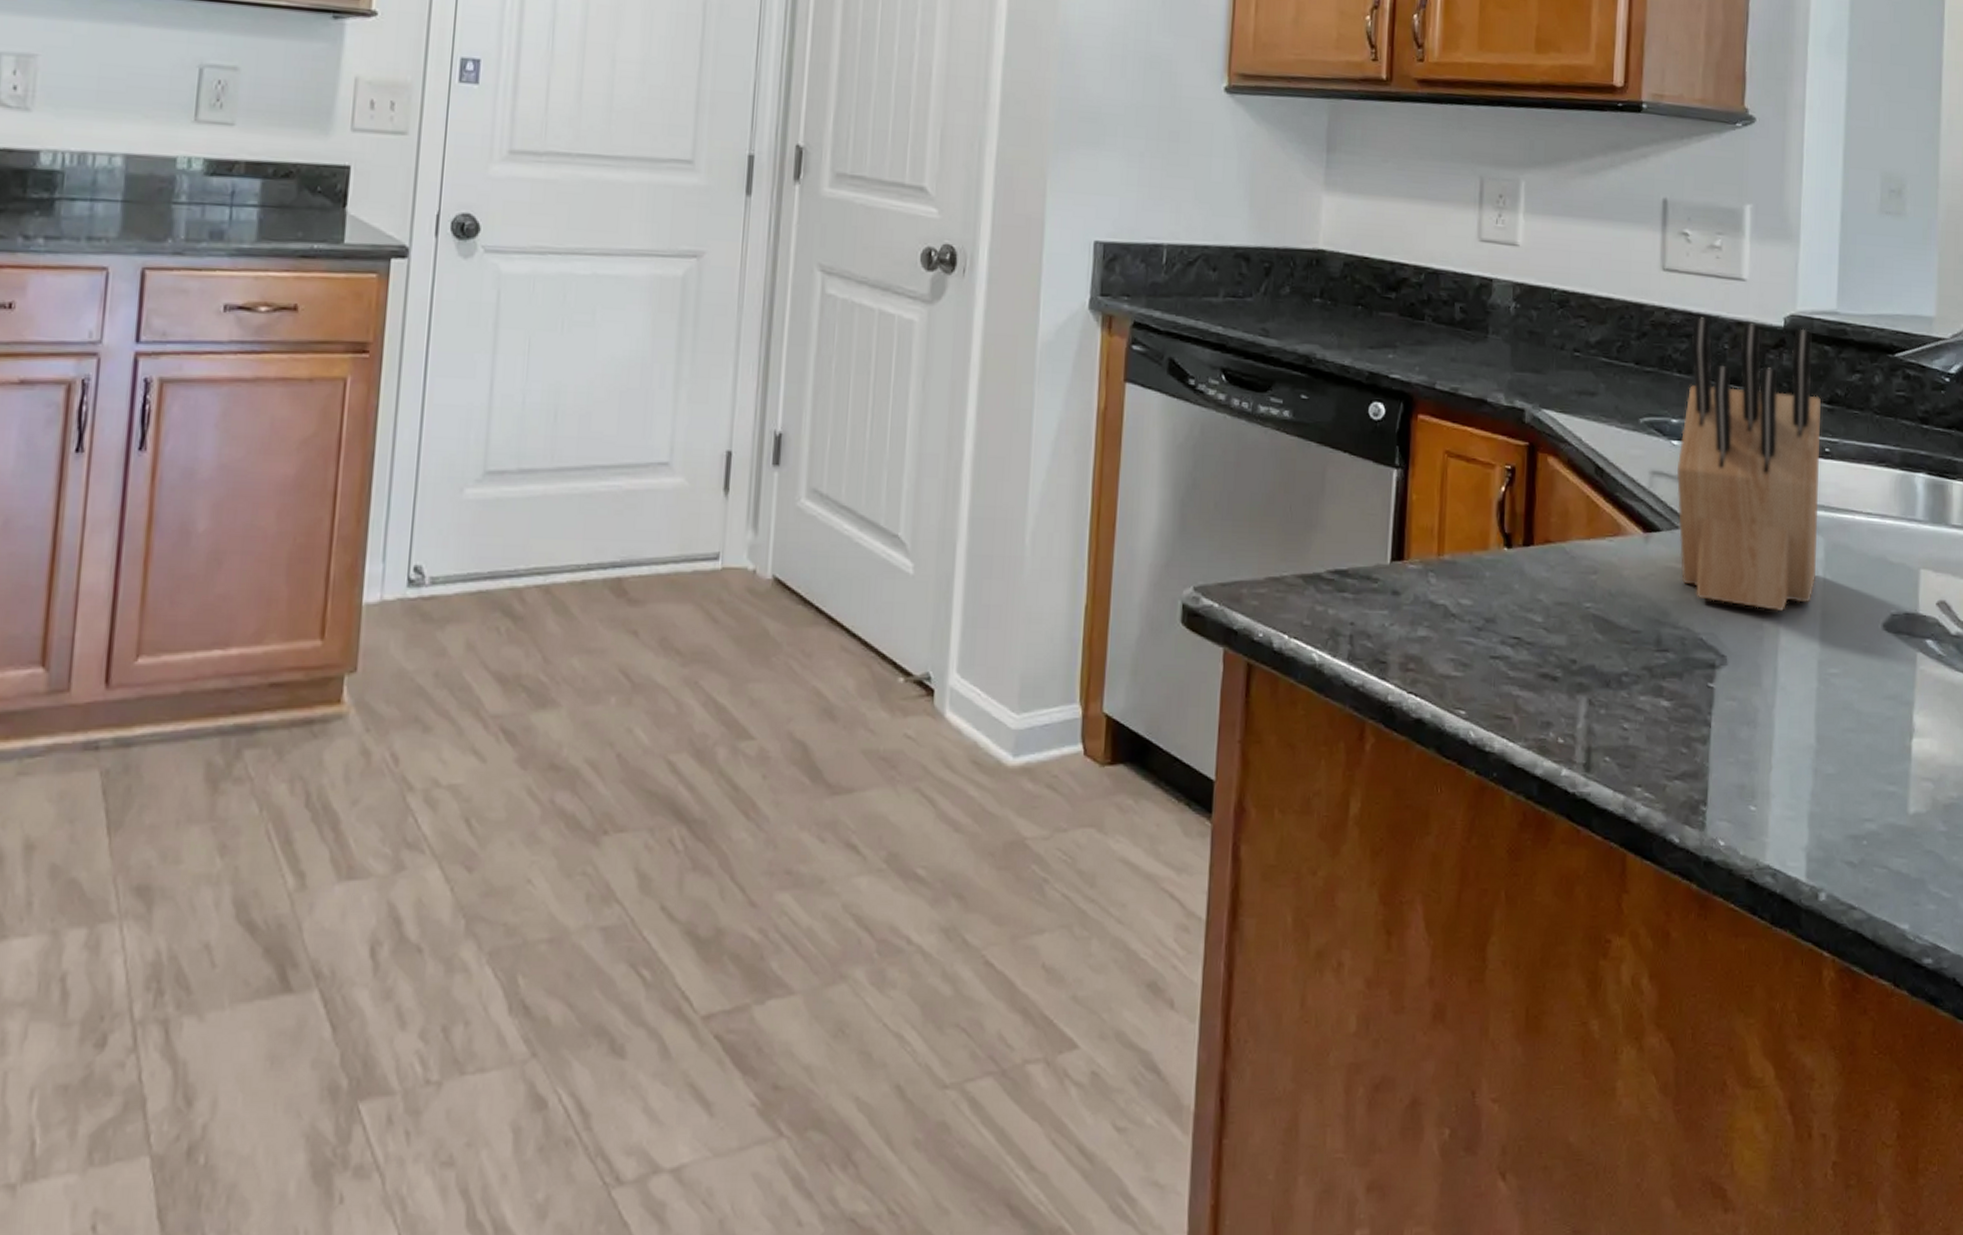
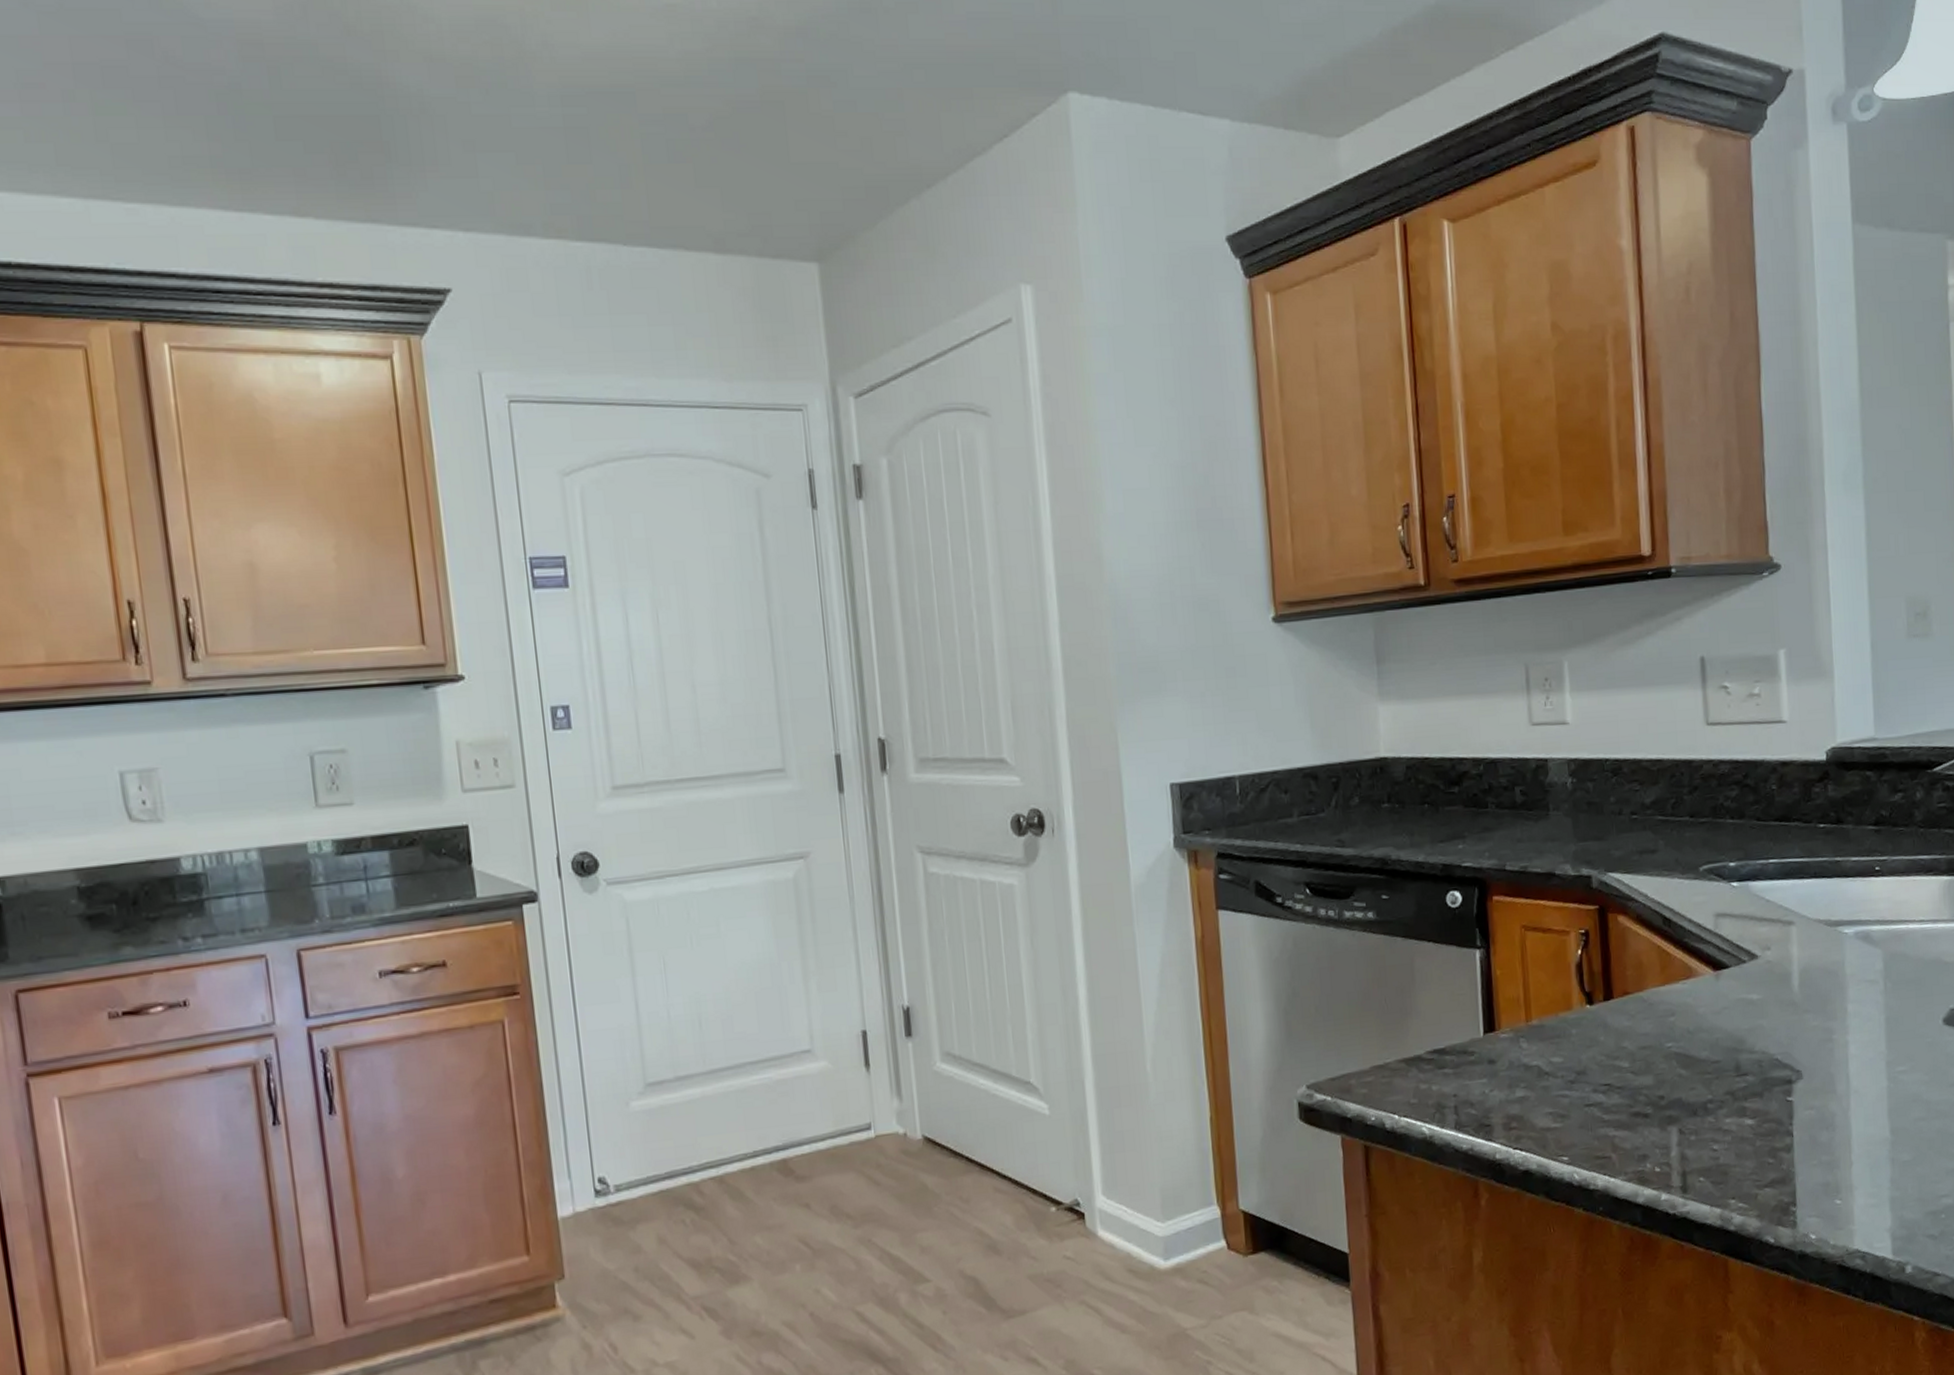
knife block: present [1676,317,1821,612] -> none [1738,758,1878,1024]

